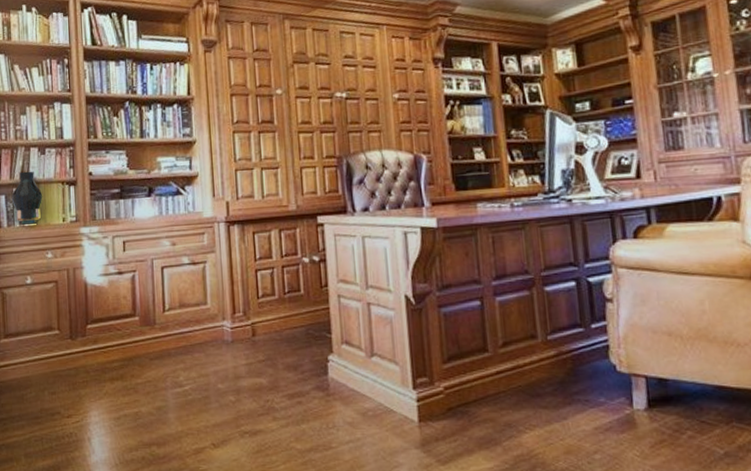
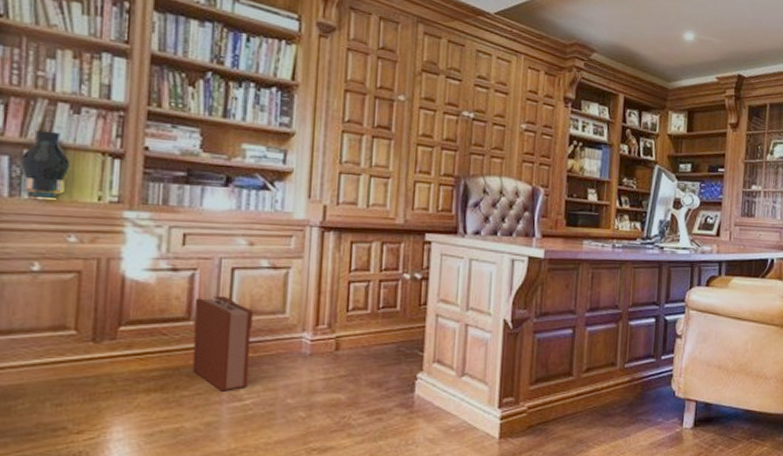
briefcase: none [137,292,185,379] -> present [192,295,253,392]

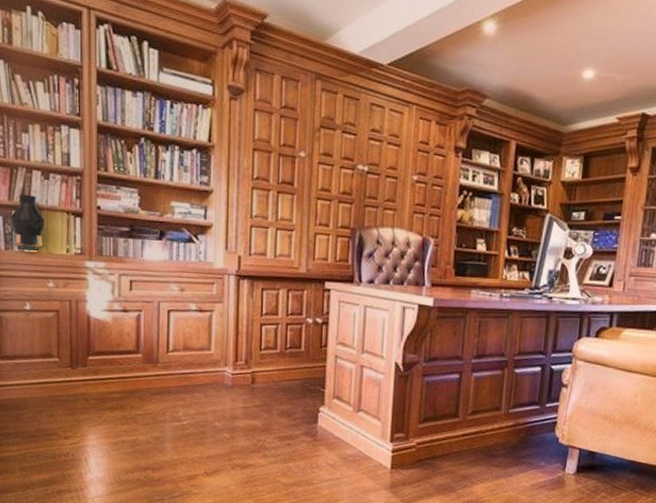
briefcase: present [192,295,253,392] -> none [141,333,186,413]

